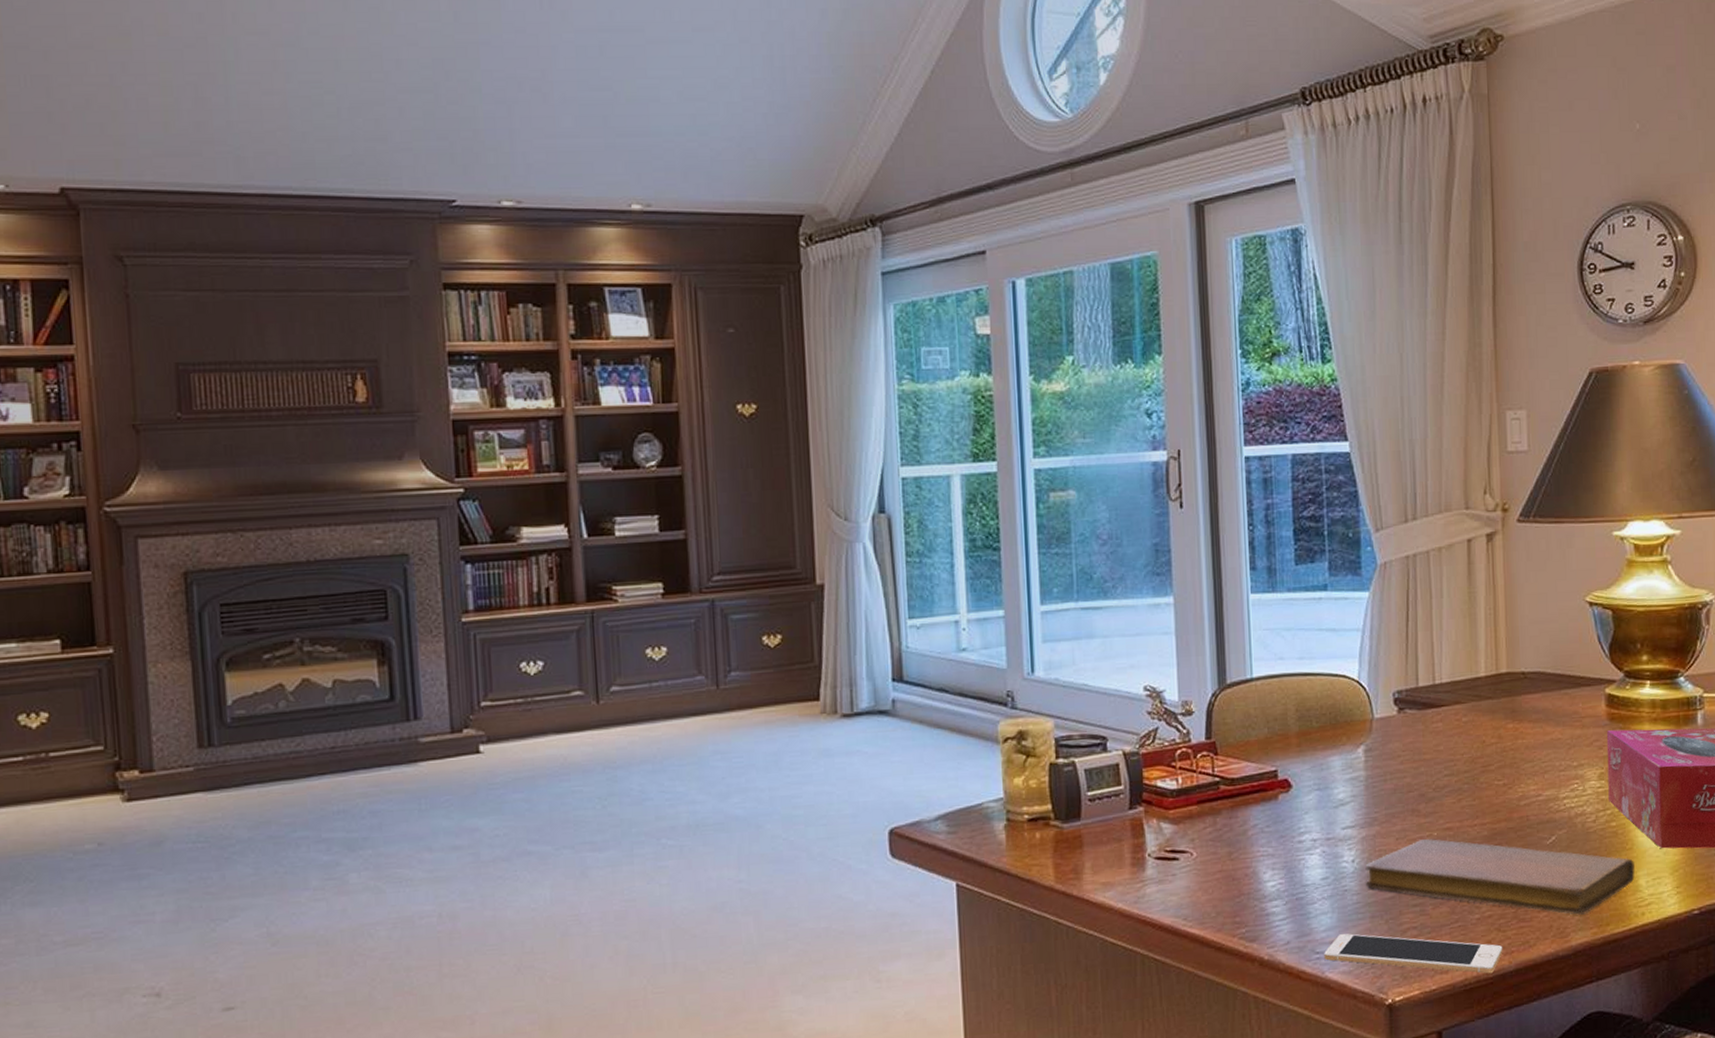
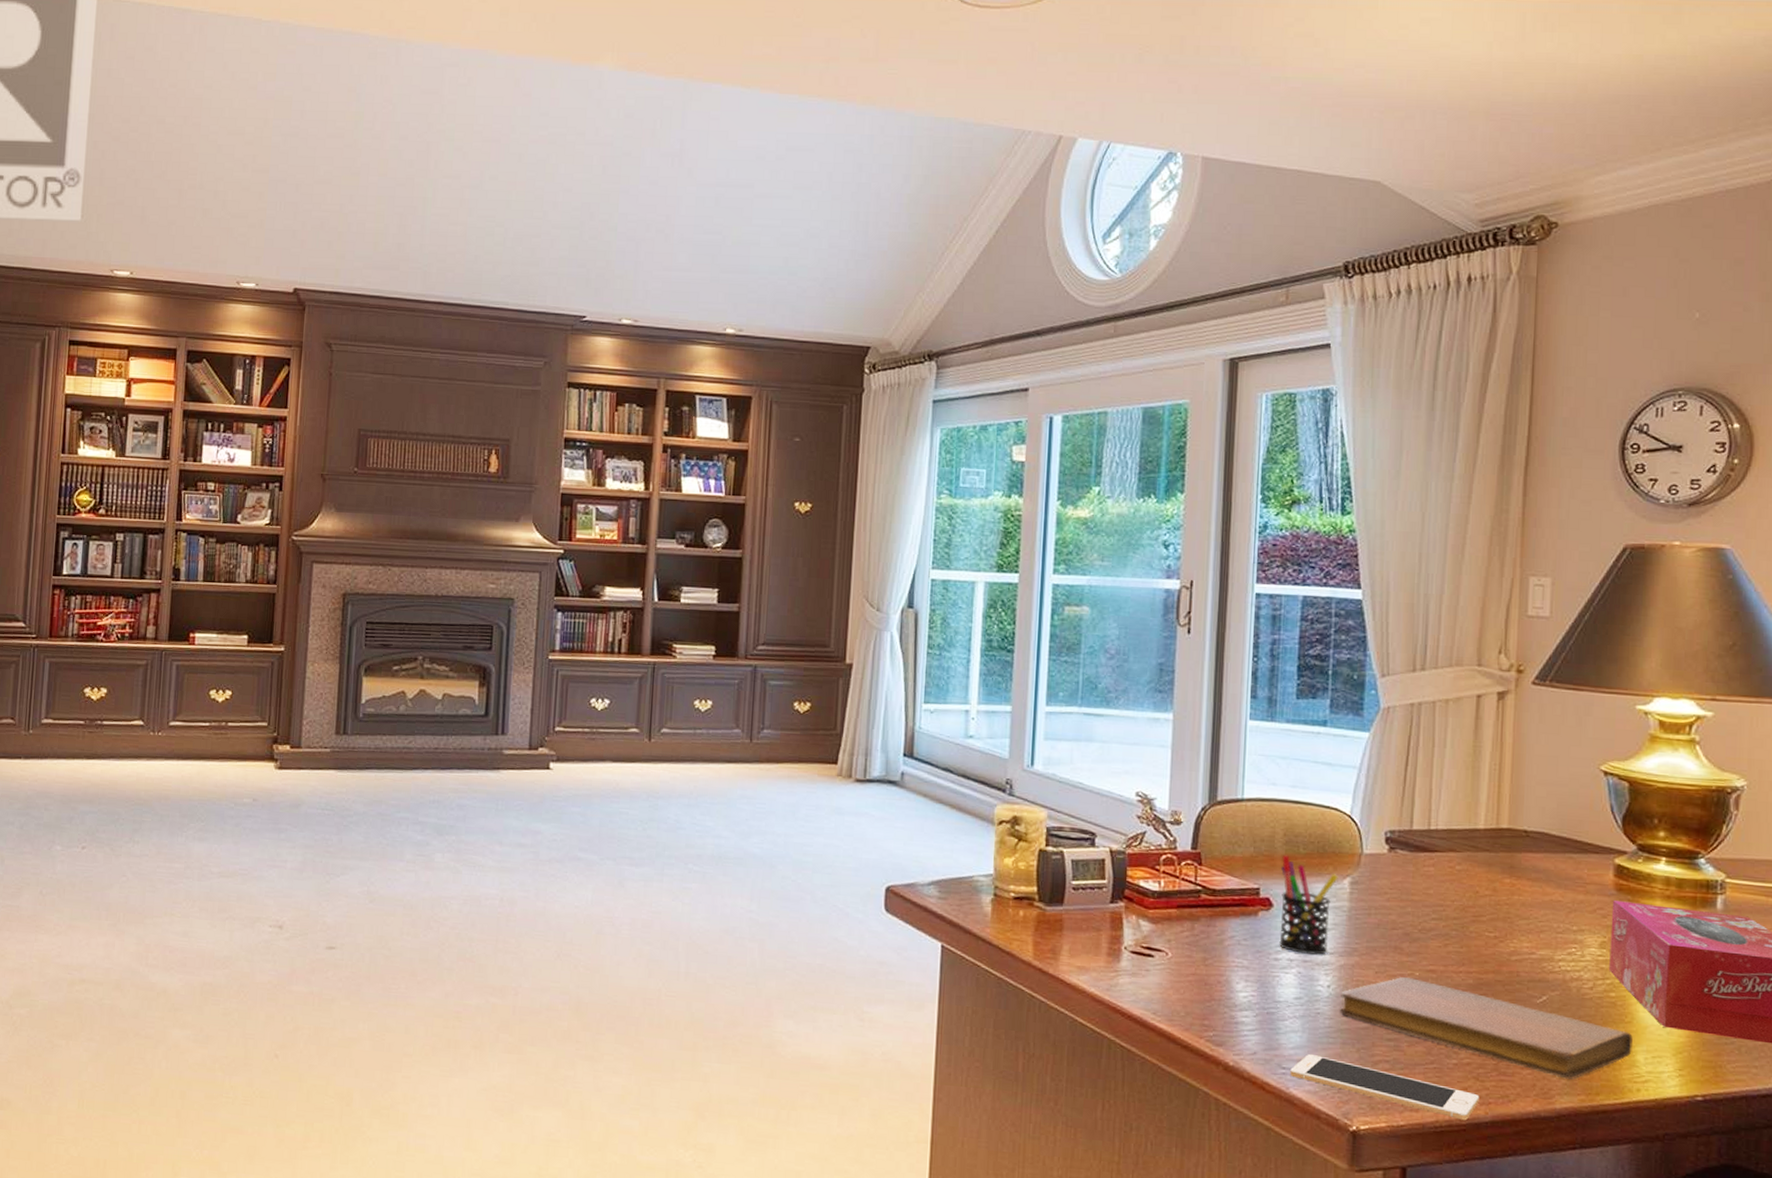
pen holder: none [1296,731,1353,832] -> present [1279,855,1338,955]

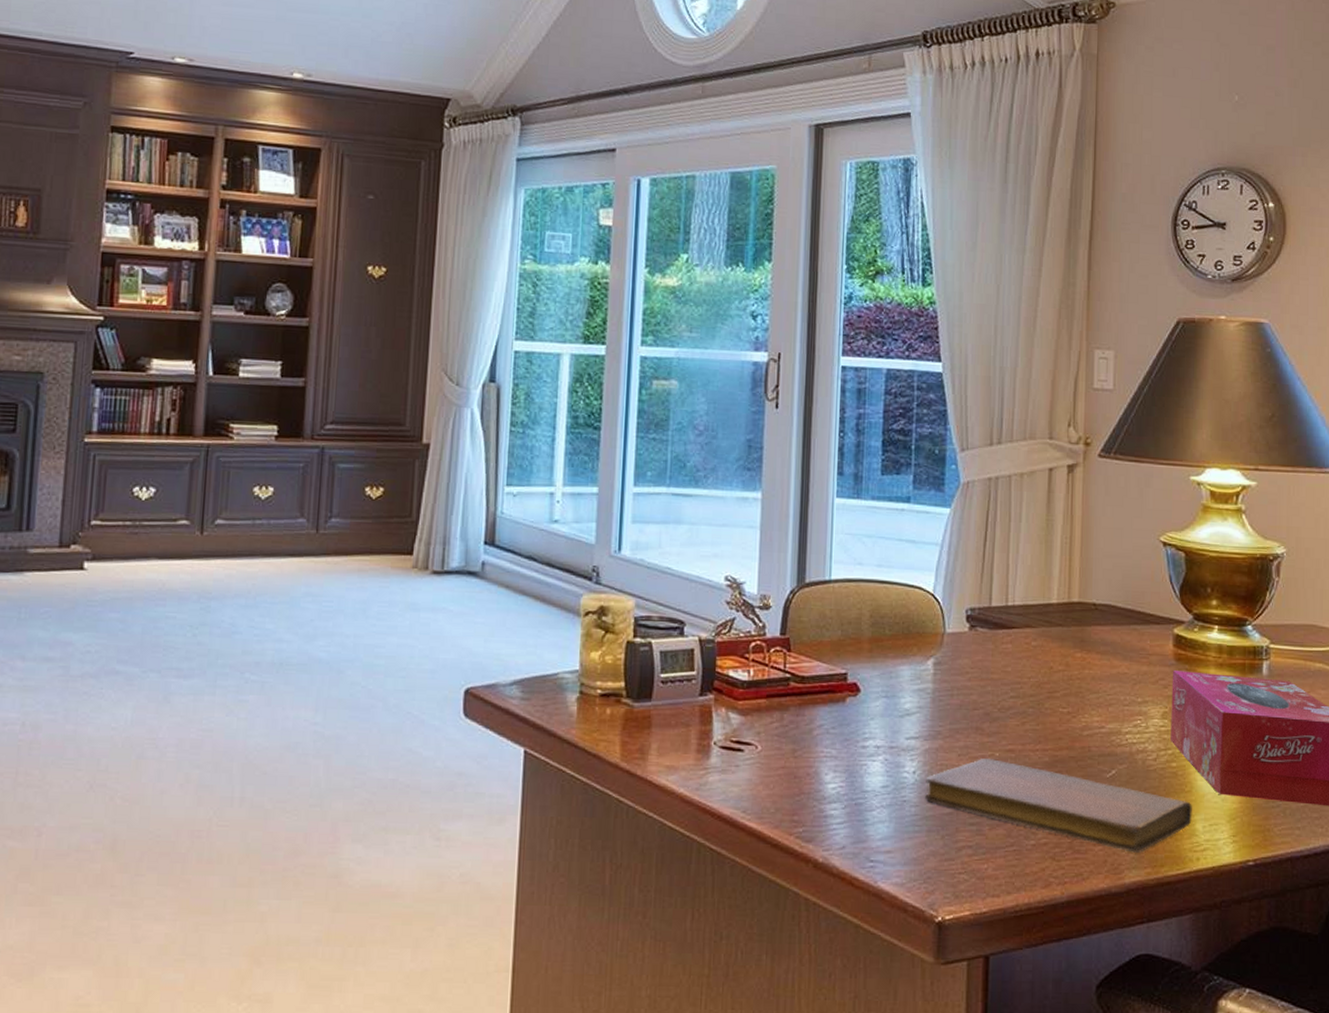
pen holder: present [1279,855,1338,955] -> none [866,637,922,740]
cell phone: present [1290,1053,1480,1121] -> none [878,844,1056,903]

